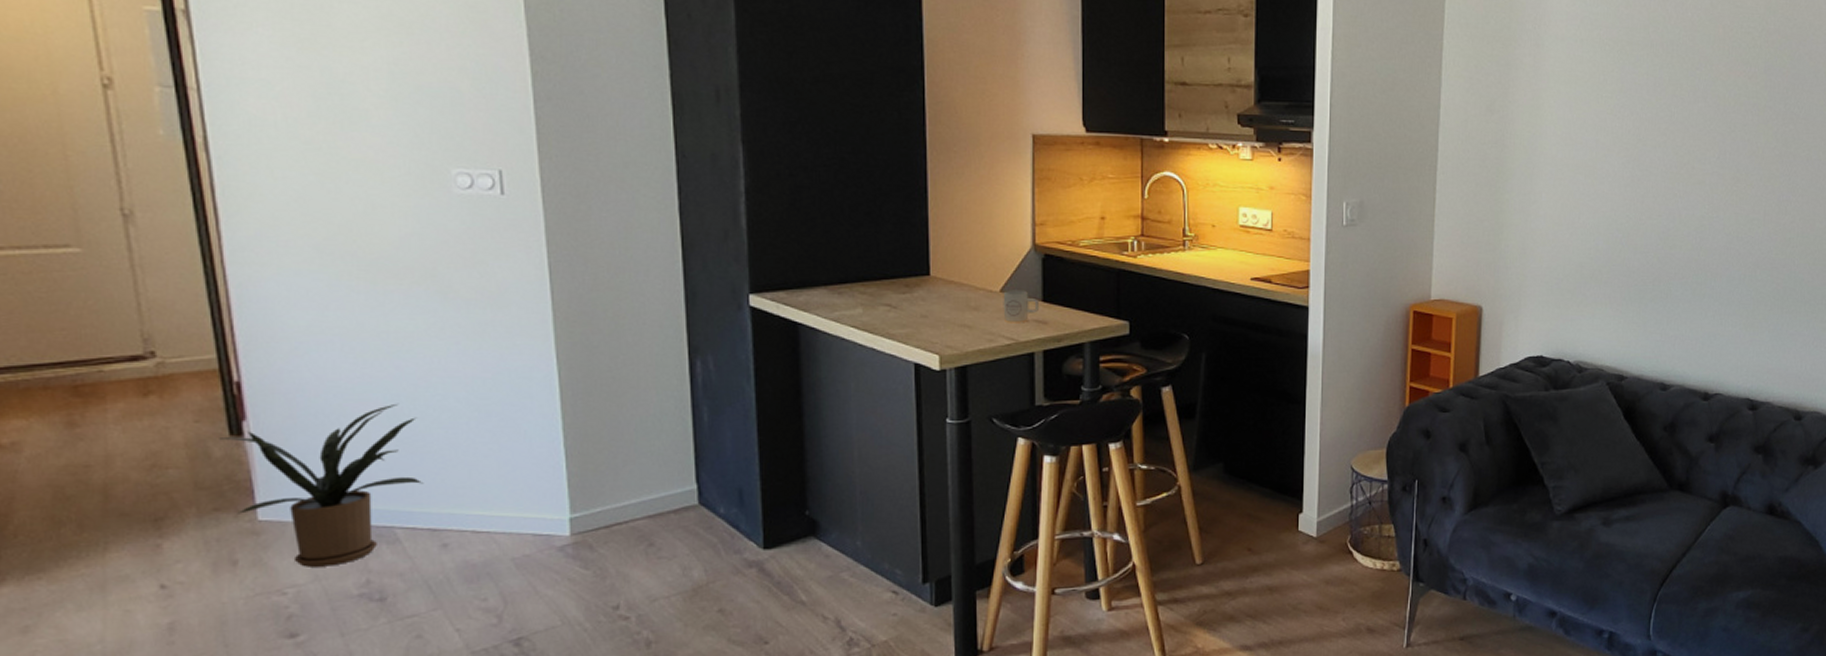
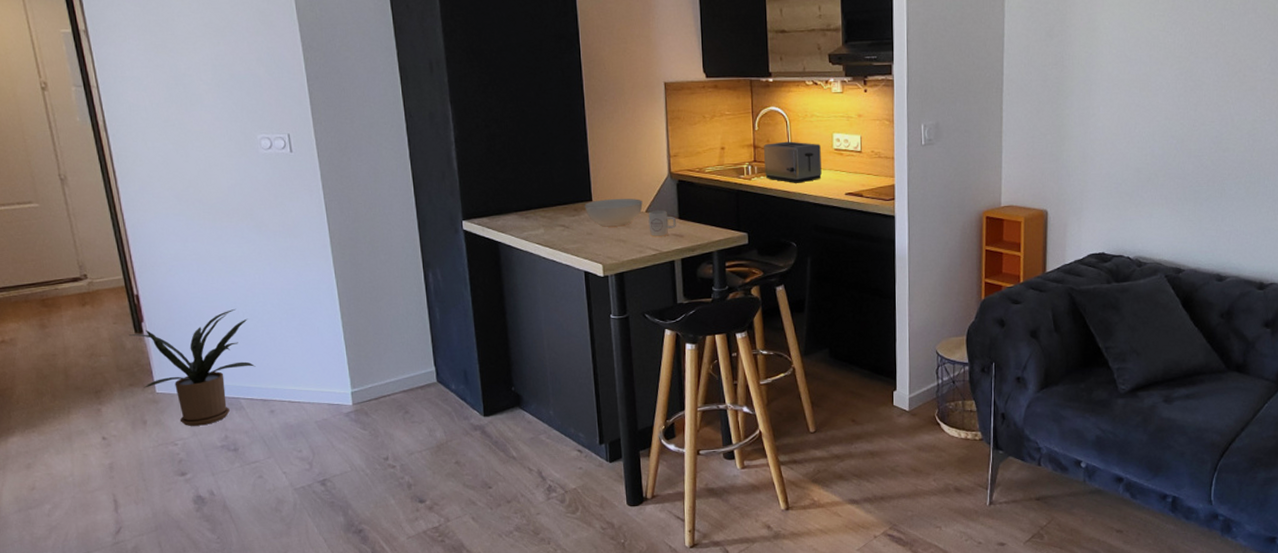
bowl: none [919,273,997,309] -> present [584,198,643,227]
toaster: none [1154,213,1224,264] -> present [764,141,822,183]

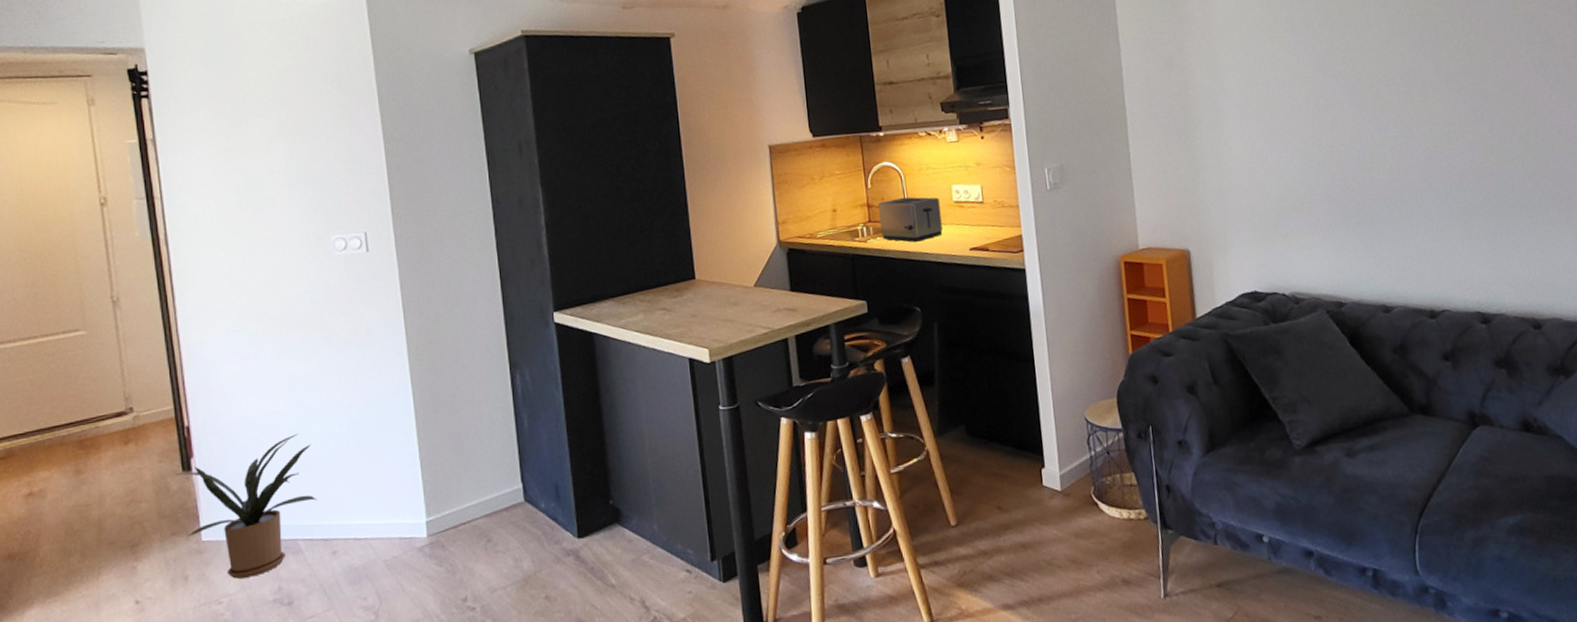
bowl: present [584,198,643,227] -> none [687,272,751,307]
mug: present [648,210,676,236] -> none [757,282,788,313]

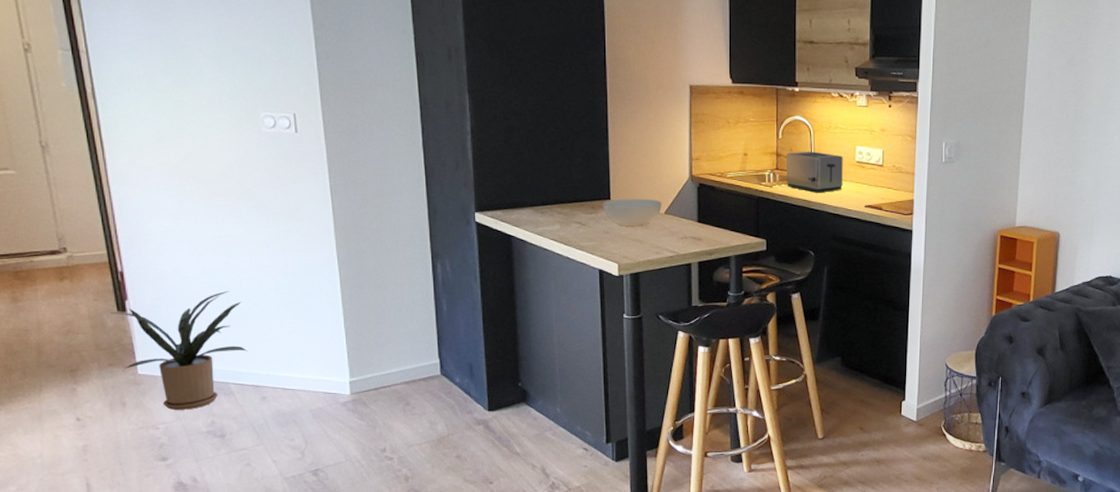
bowl: none [687,272,751,307] -> present [602,198,662,227]

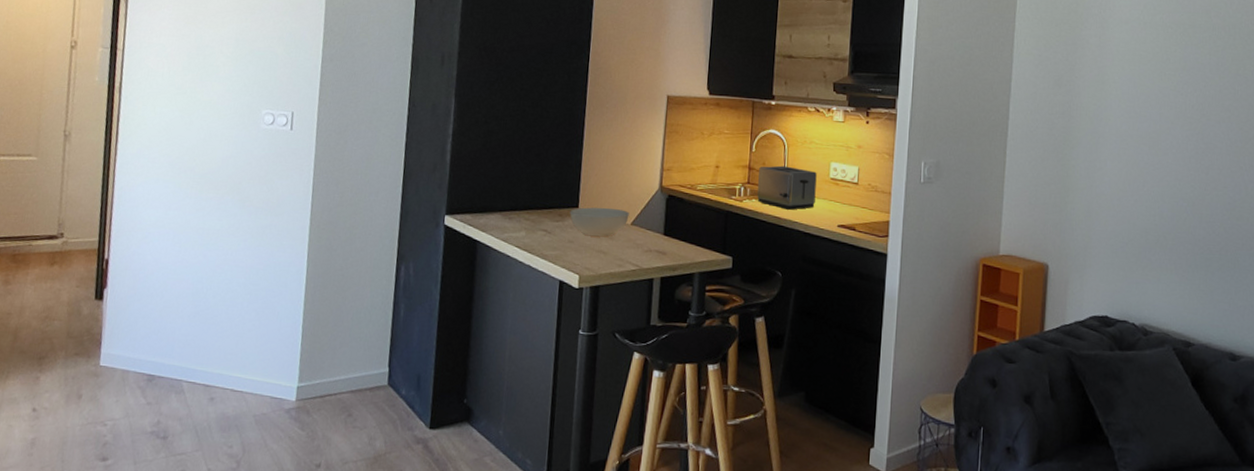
house plant: present [110,291,248,410] -> none [88,284,210,407]

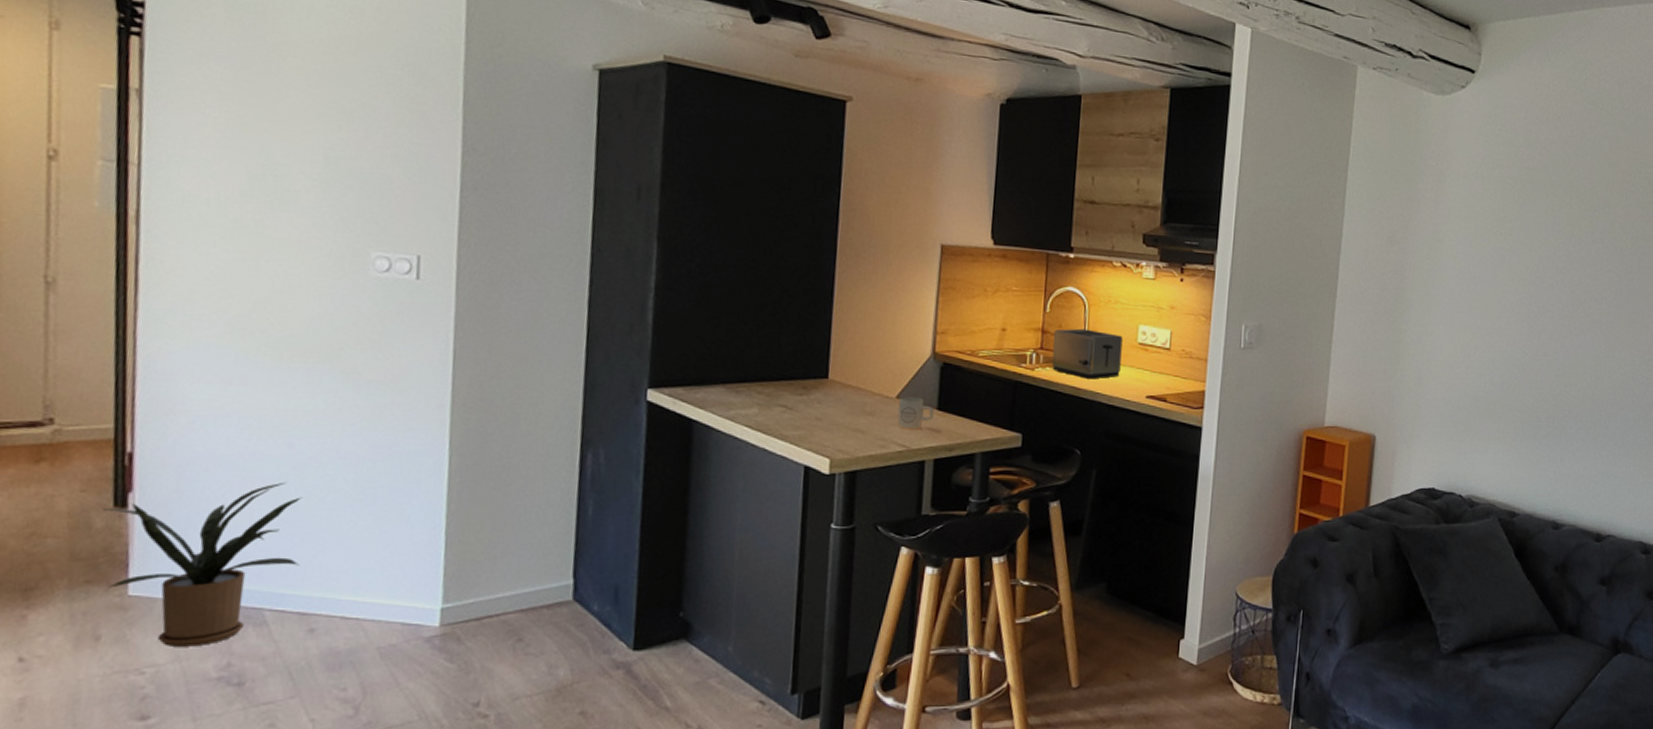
house plant: none [88,284,210,407] -> present [102,483,302,647]
bowl: present [569,207,629,237] -> none [816,377,894,413]
mug: none [632,223,661,252] -> present [897,396,934,429]

